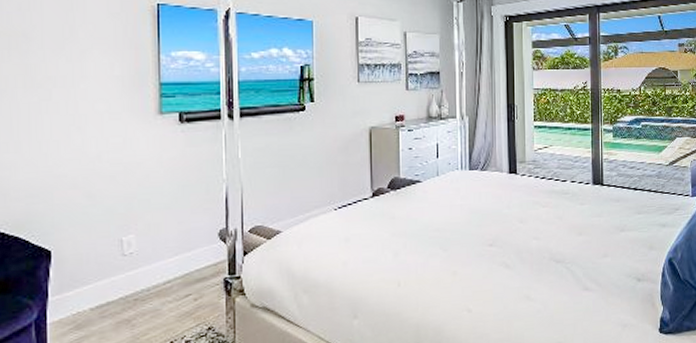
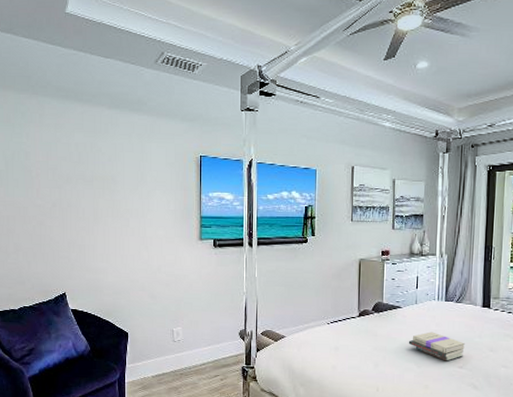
books: none [431,207,493,240] -> present [408,332,465,361]

